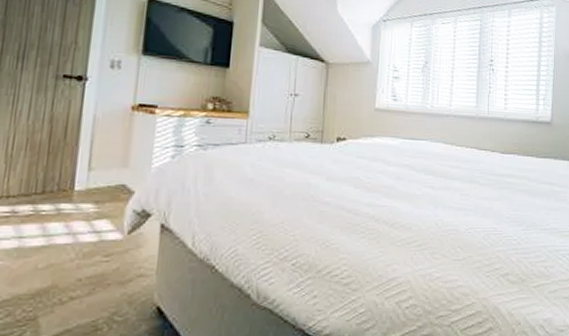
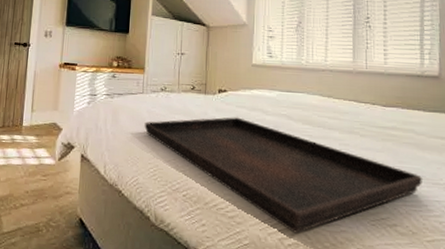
serving tray: none [246,169,532,294] -> present [144,117,422,234]

